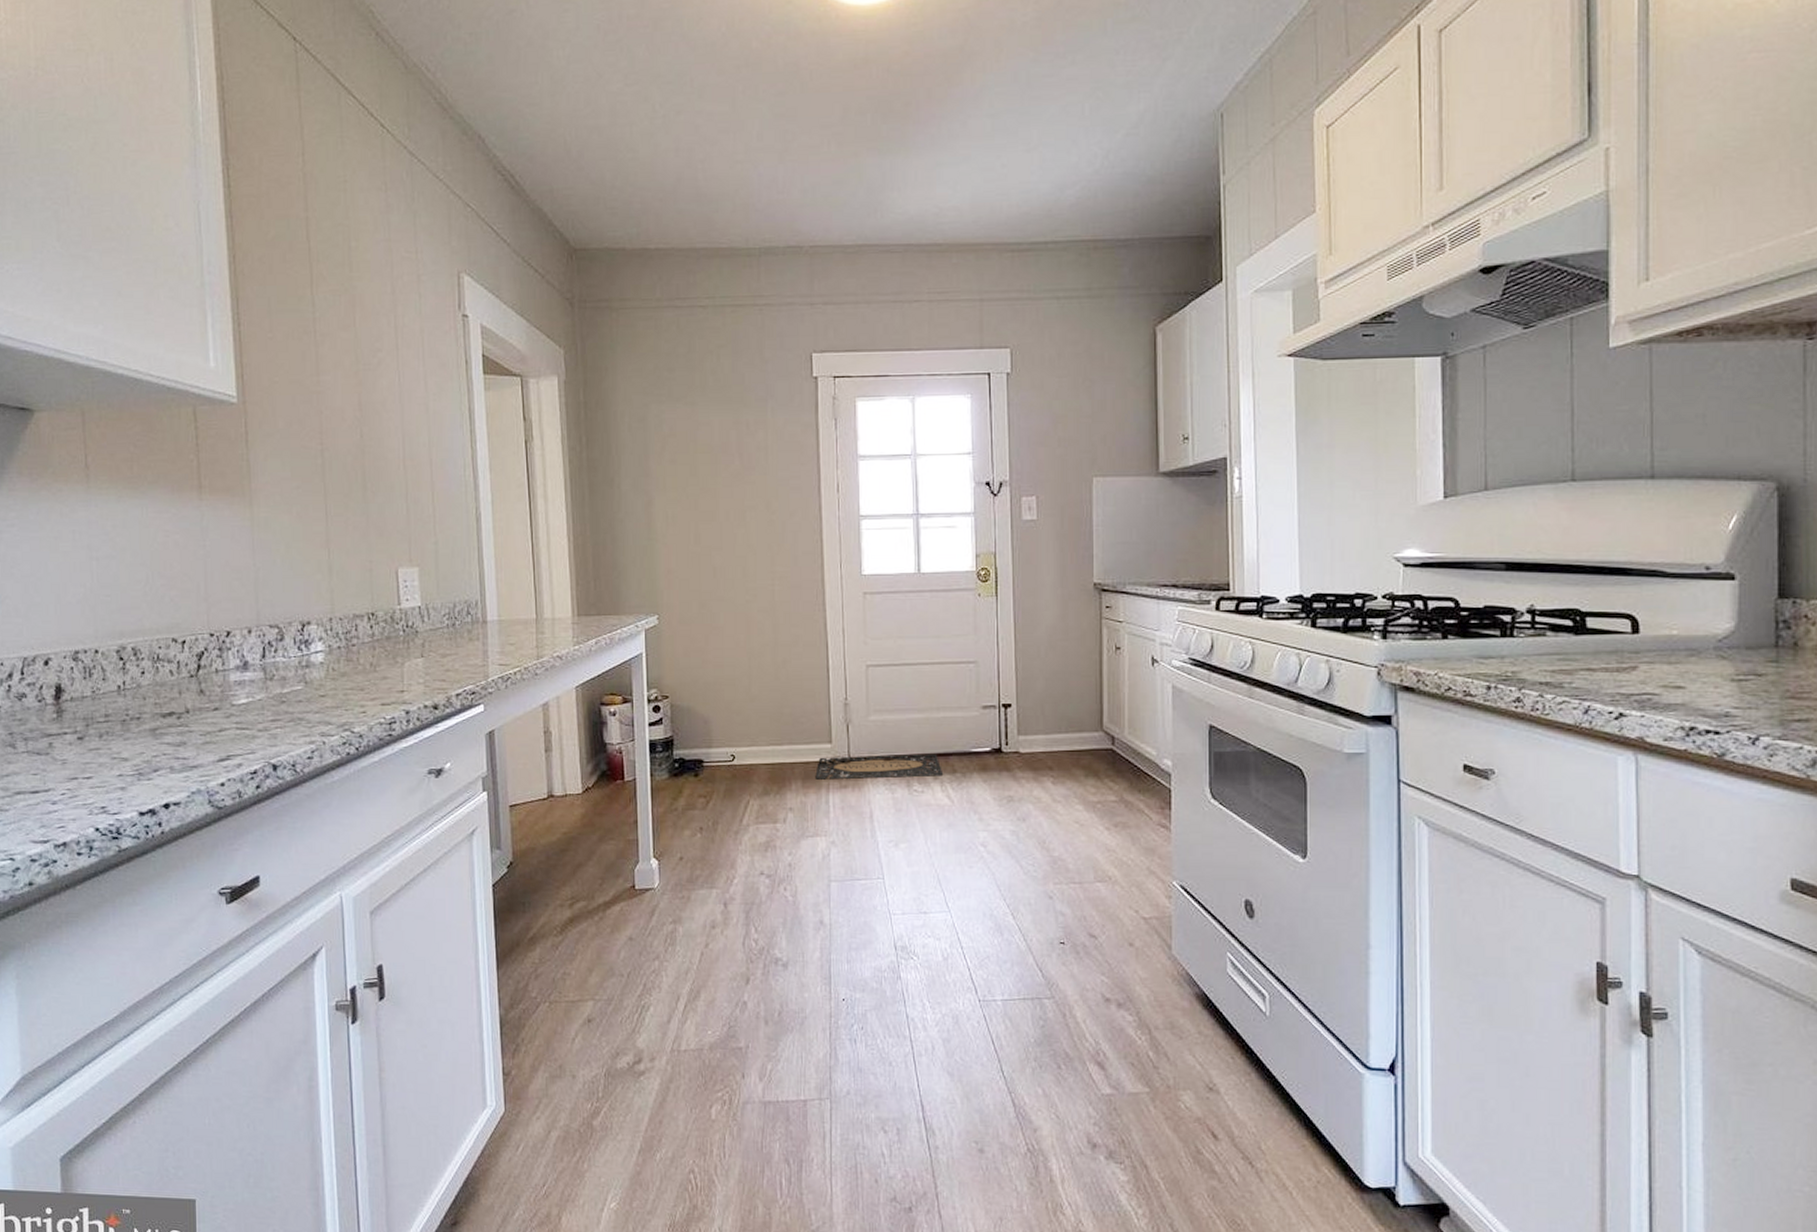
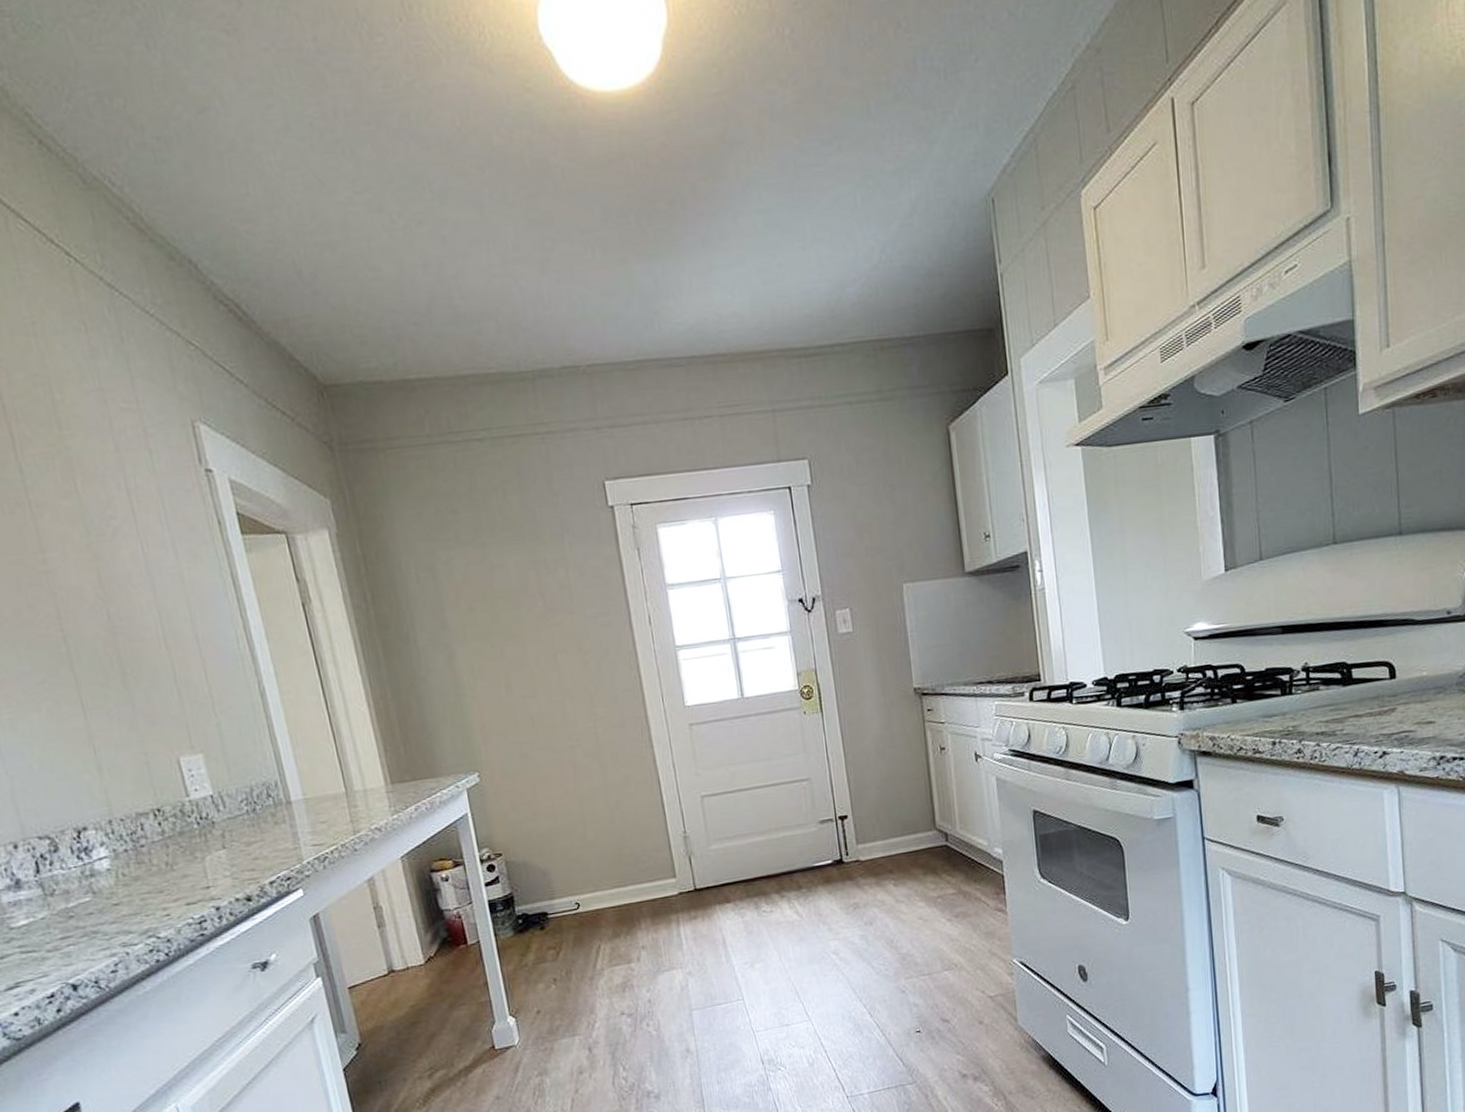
doormat: present [815,753,942,780] -> none [663,873,789,915]

